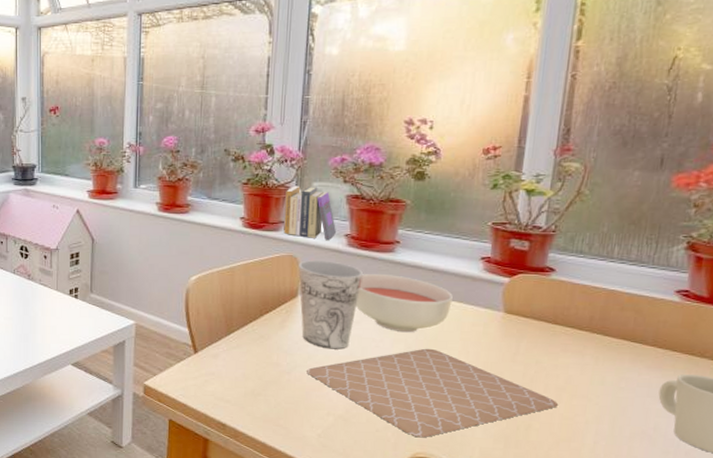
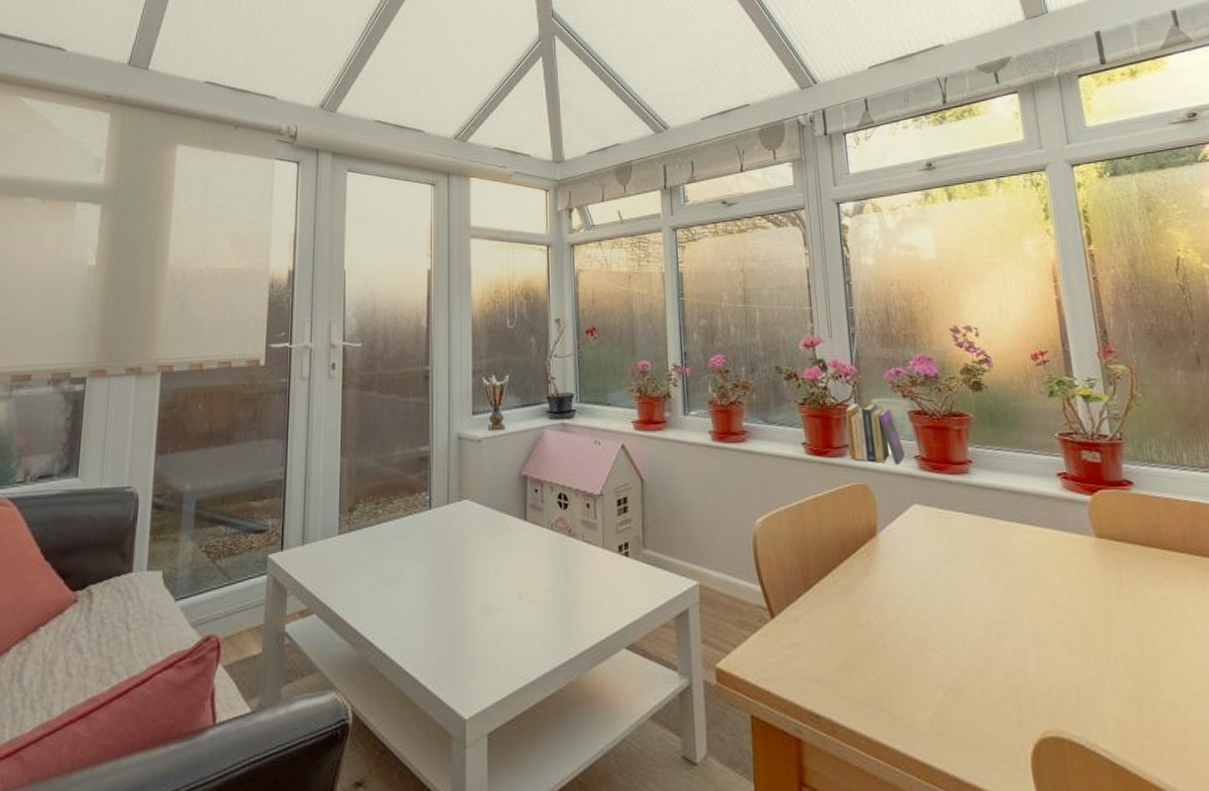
cup: present [298,260,363,350] -> none [872,488,943,599]
placemat: present [307,348,559,438] -> none [902,588,1181,710]
bowl: present [355,273,454,333] -> none [940,500,1041,571]

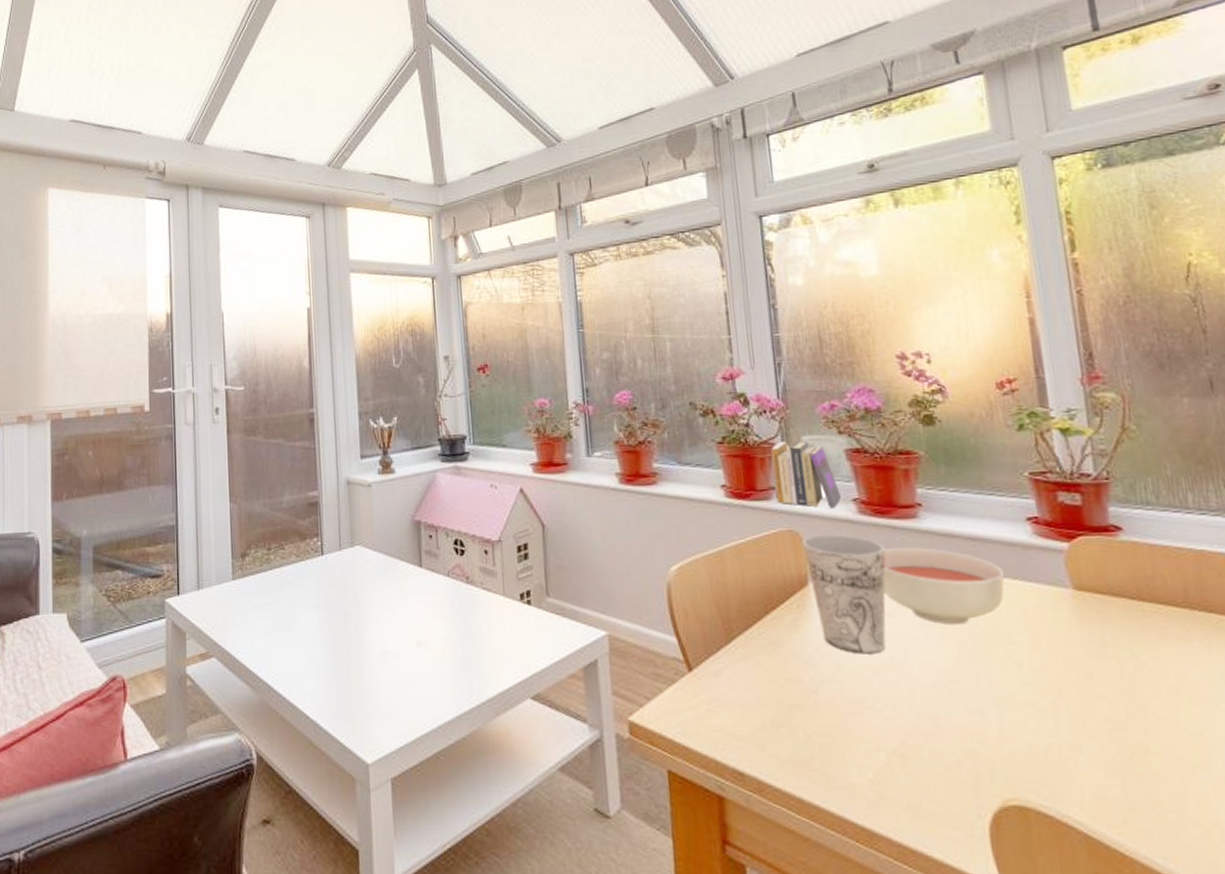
cup: none [872,488,943,599] -> present [802,534,886,654]
bowl: none [940,500,1041,571] -> present [882,547,1005,625]

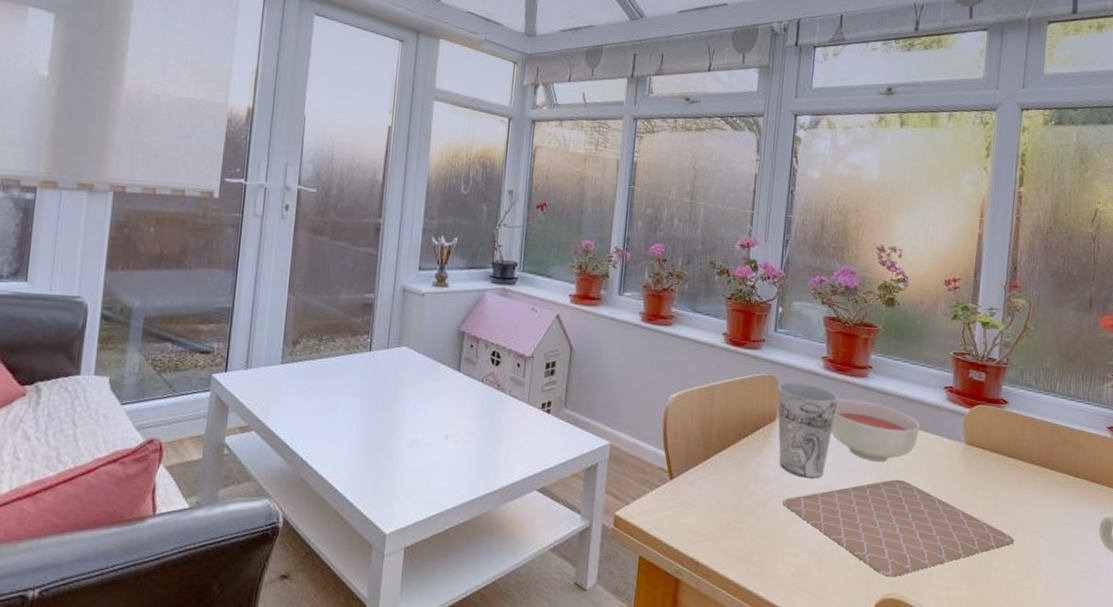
books: present [771,441,841,509] -> none [764,303,814,363]
placemat: none [838,645,1178,776] -> present [782,479,1015,577]

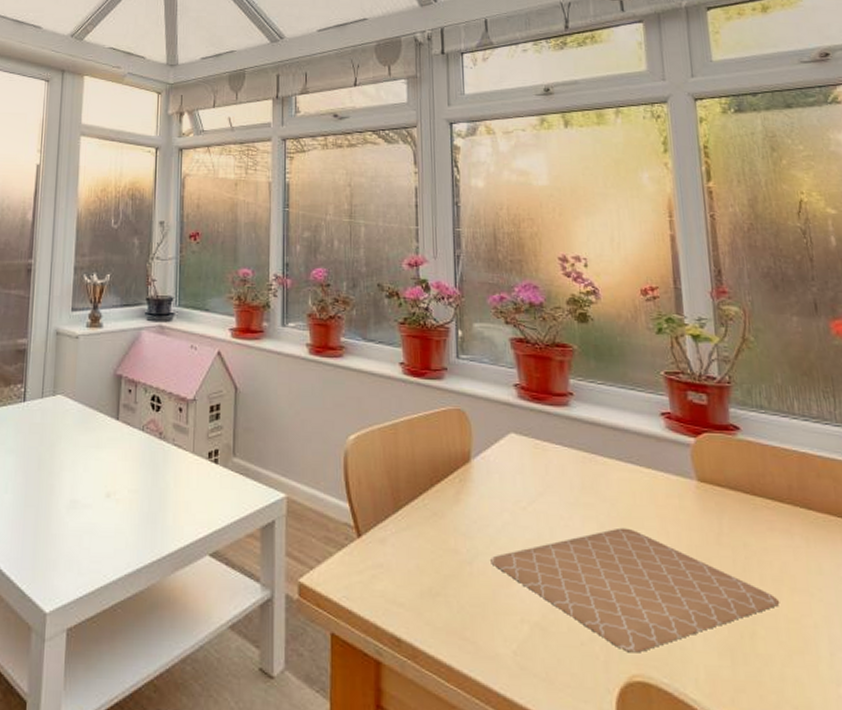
cup: present [777,382,838,479] -> none [468,415,539,530]
bowl: present [830,398,921,462] -> none [535,431,641,508]

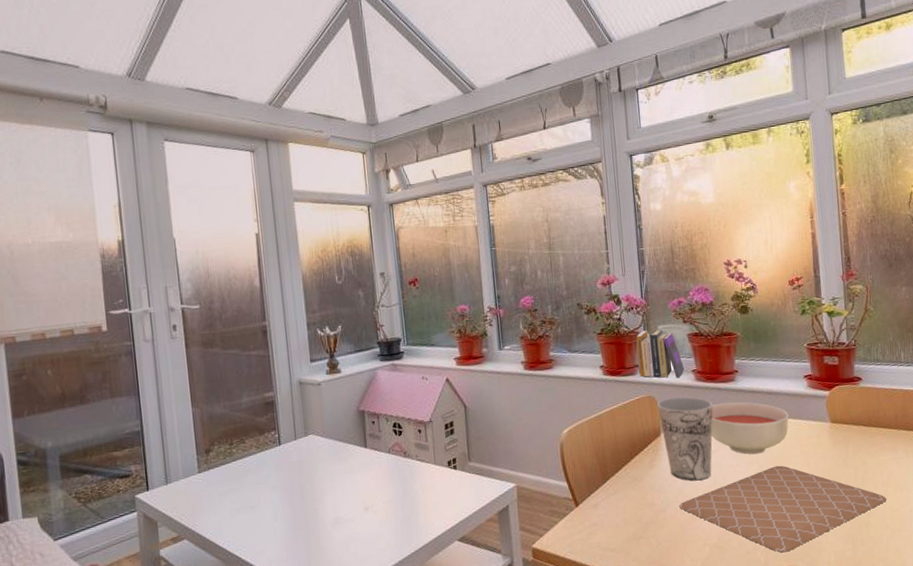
books: none [446,326,504,392] -> present [636,329,684,379]
cup: none [468,415,539,530] -> present [657,396,713,481]
bowl: none [535,431,641,508] -> present [710,402,789,454]

